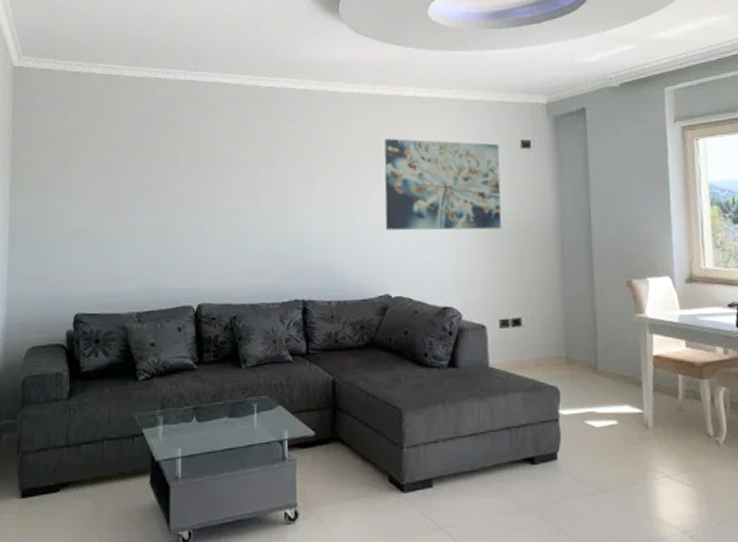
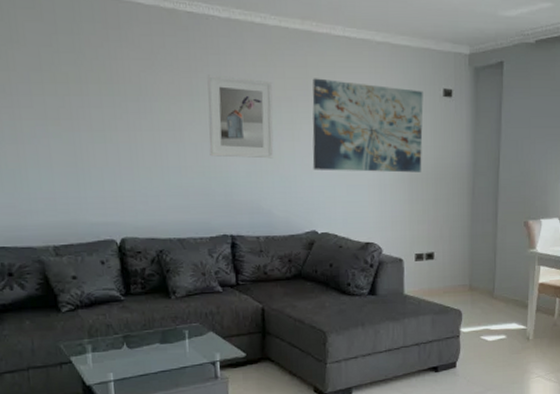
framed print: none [283,142,346,221] -> present [207,74,274,159]

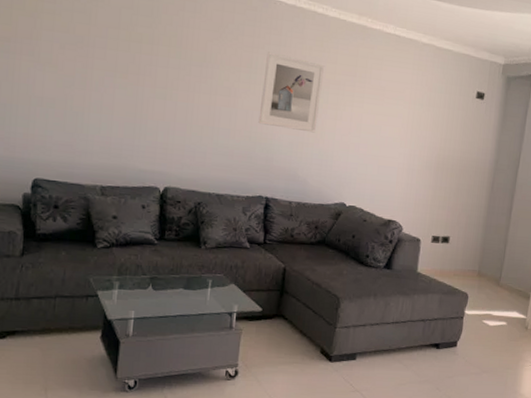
wall art: present [312,78,424,173] -> none [350,67,459,163]

